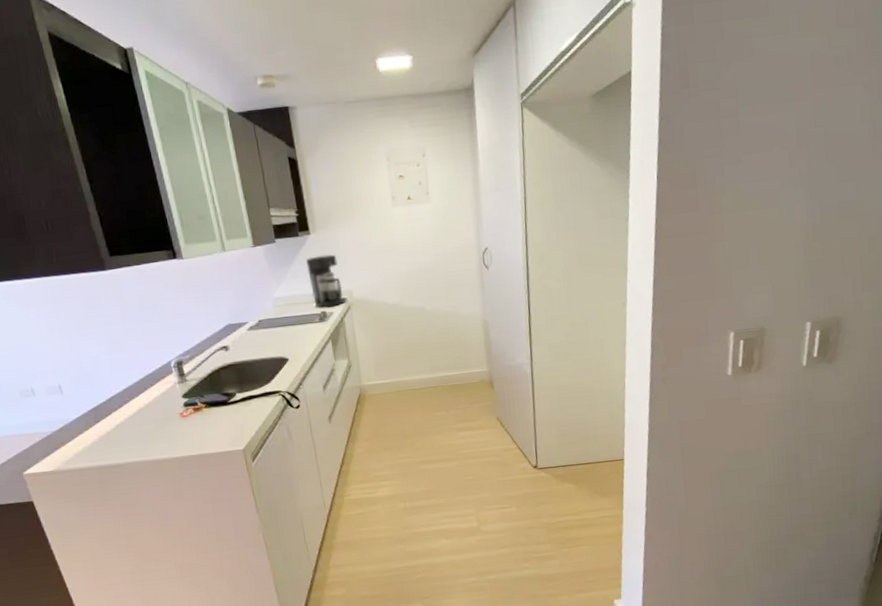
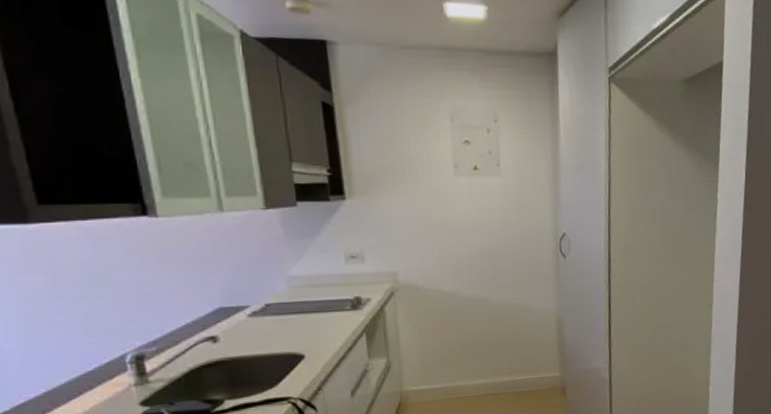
coffee maker: present [306,254,348,308] -> none [338,227,391,293]

